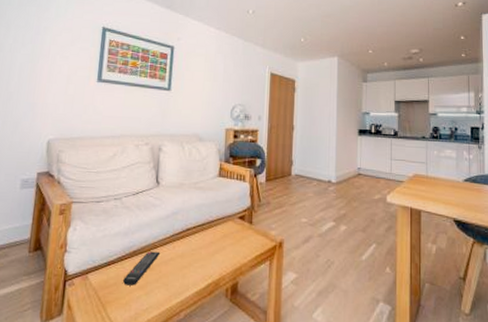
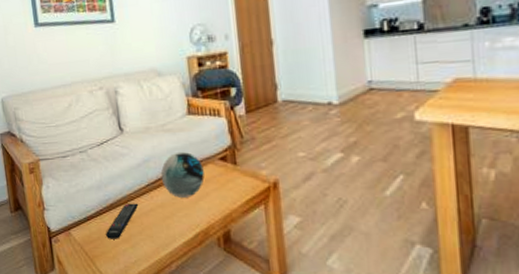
decorative orb: none [185,208,224,250] -> present [160,151,205,198]

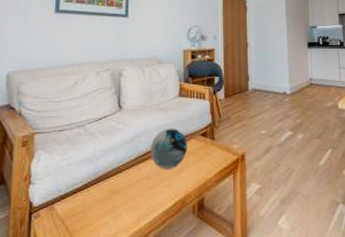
remote control: present [106,203,139,239] -> none [90,175,126,212]

